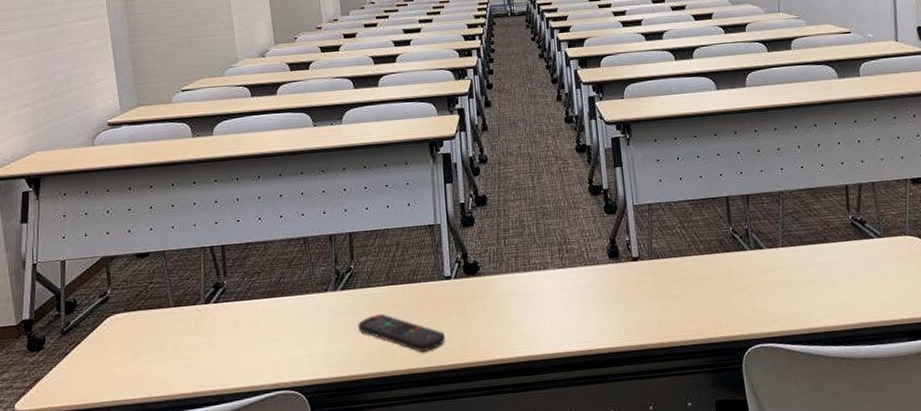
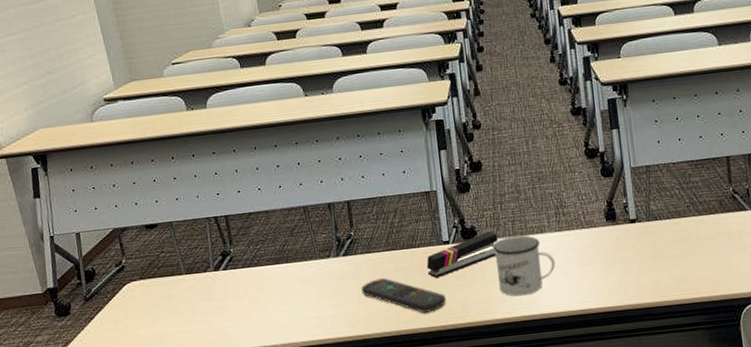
stapler: none [426,267,501,316] -> present [426,231,498,279]
mug: none [495,271,558,335] -> present [492,235,556,297]

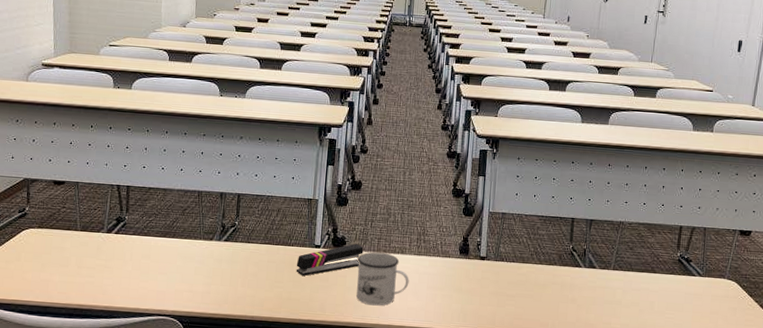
remote control: present [361,278,446,313] -> none [234,267,307,305]

